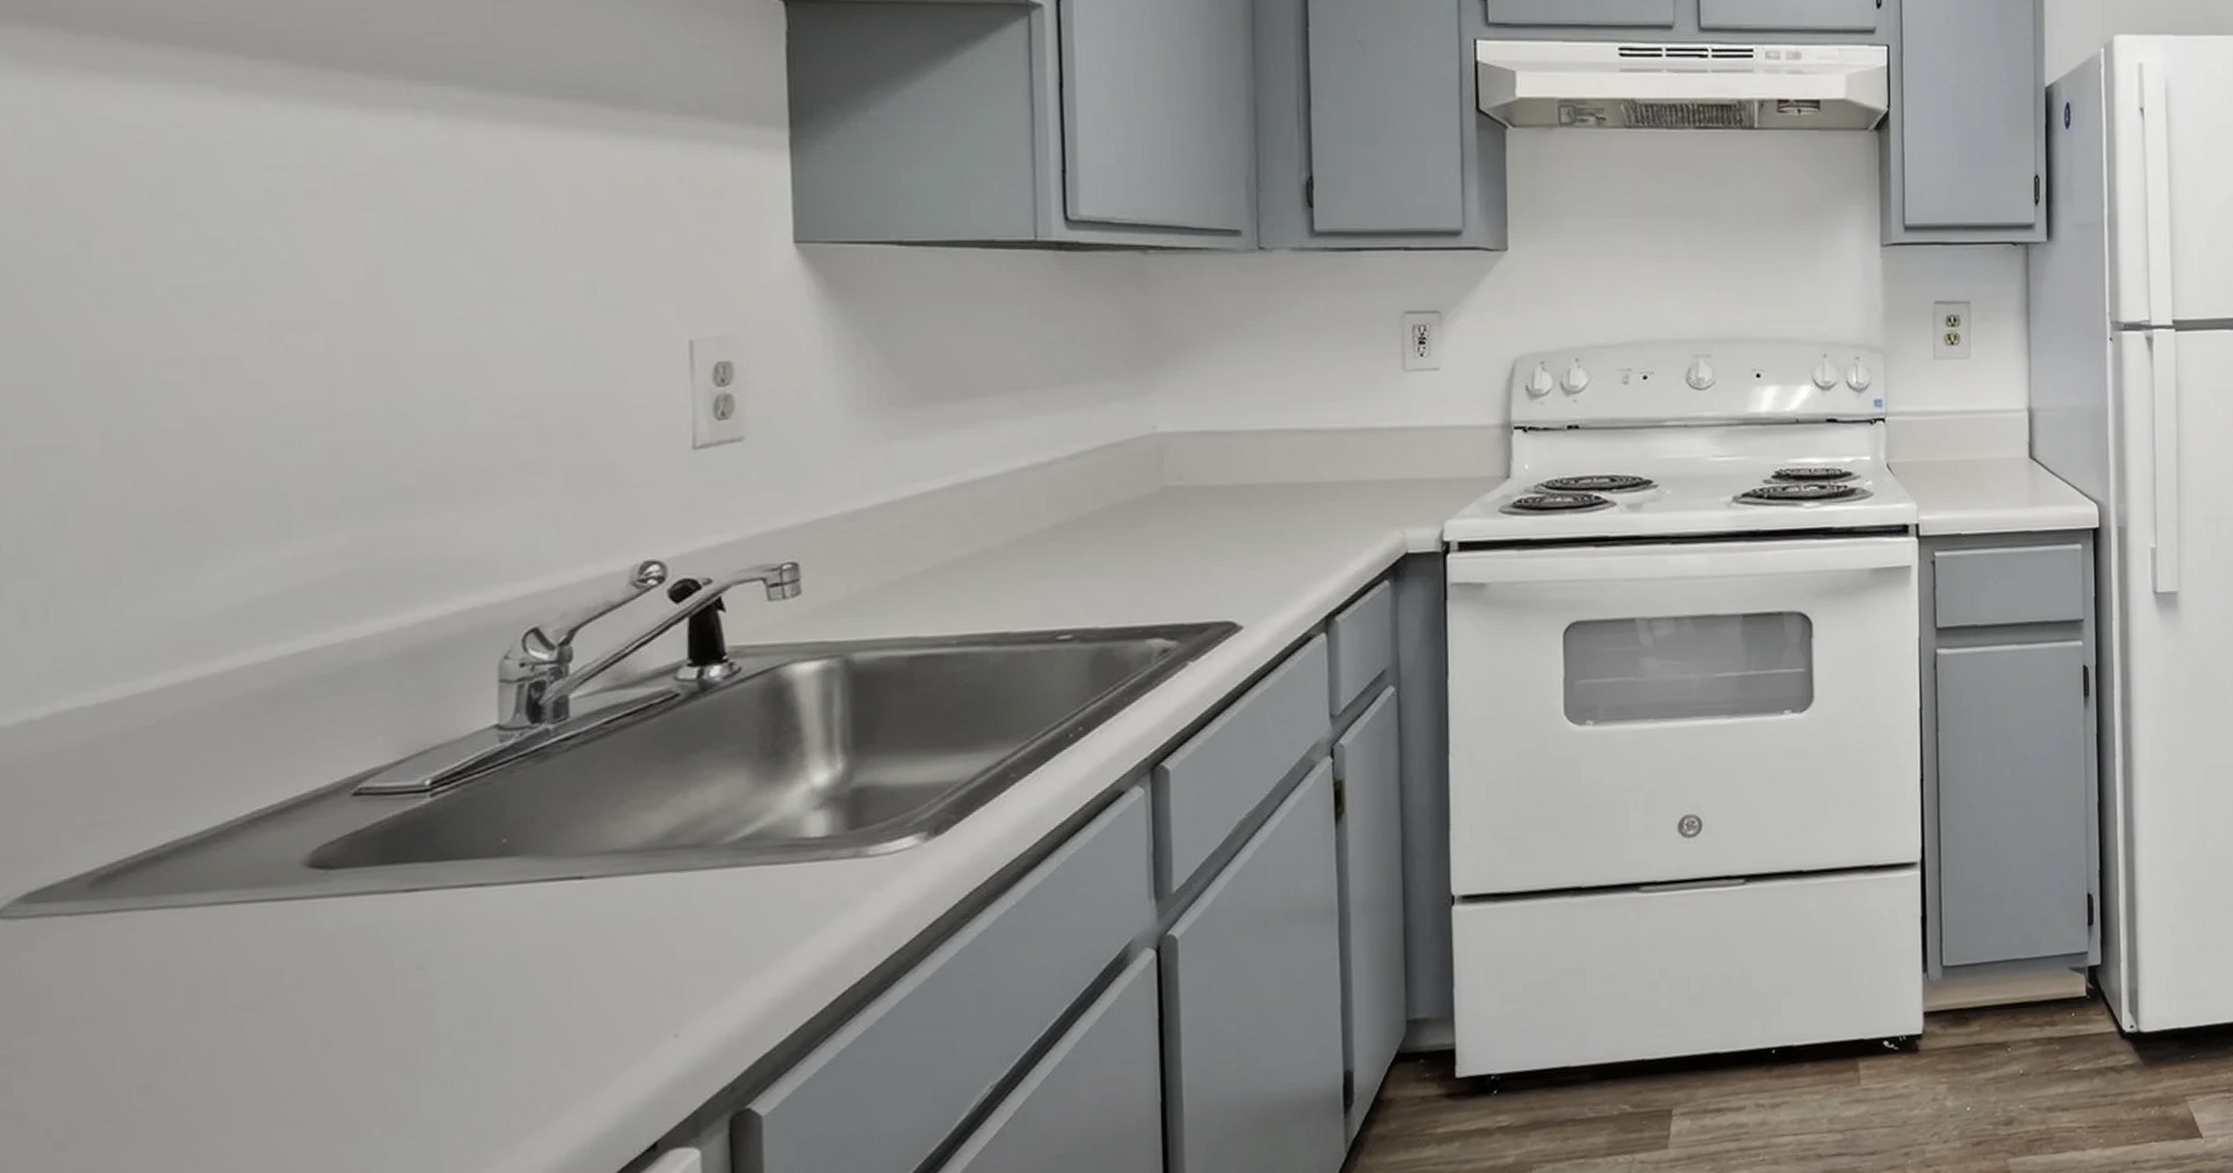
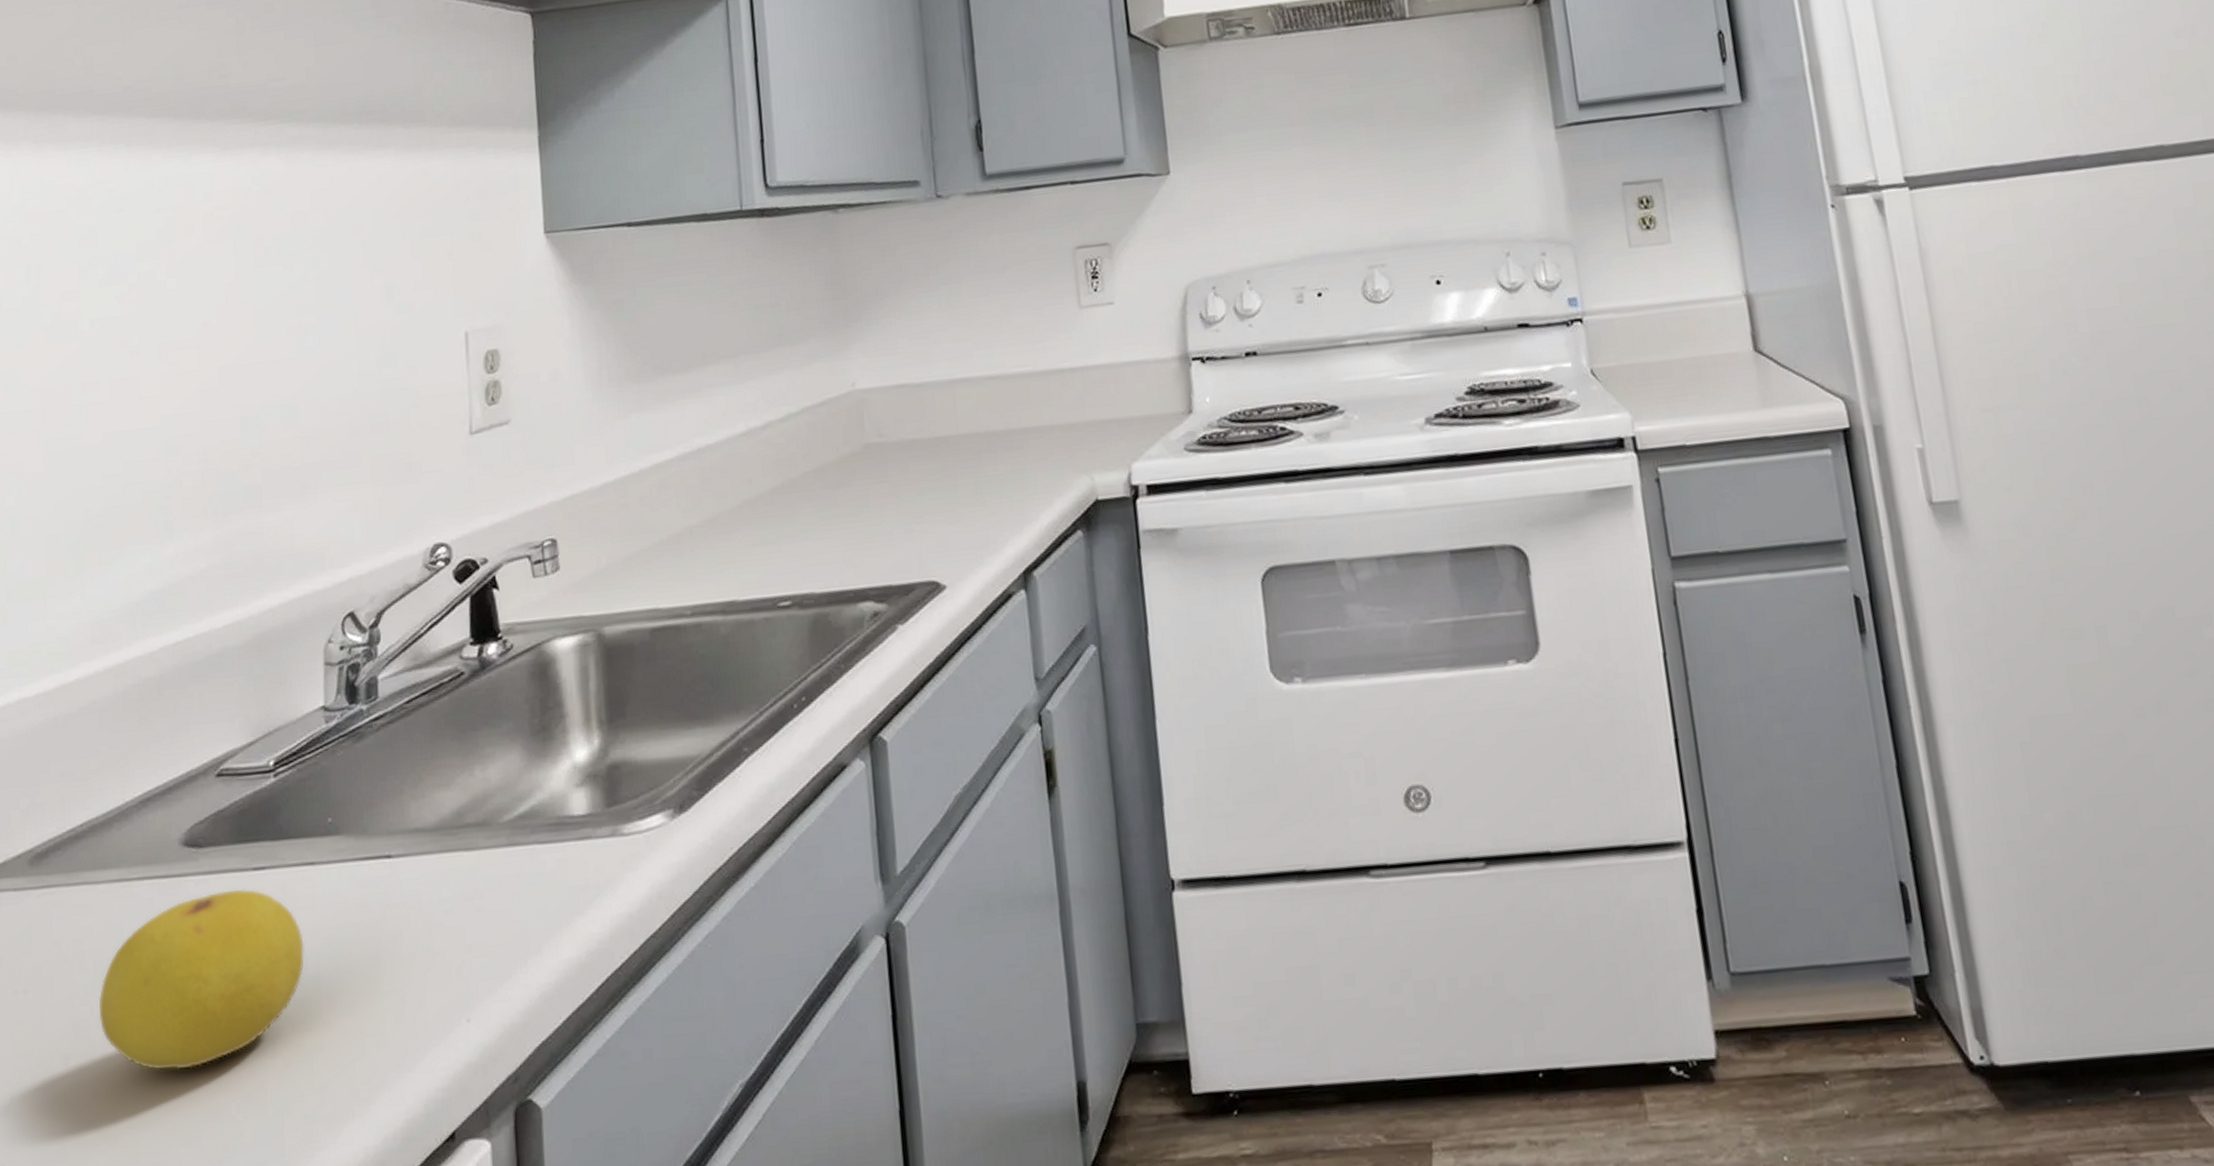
lemon: none [191,911,470,1097] -> present [98,889,305,1070]

